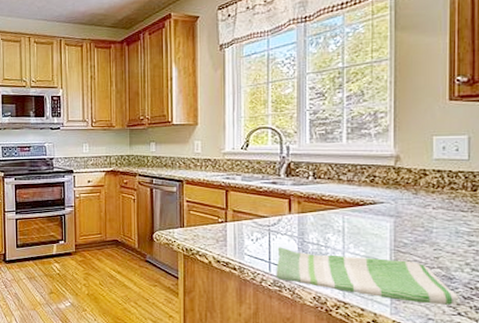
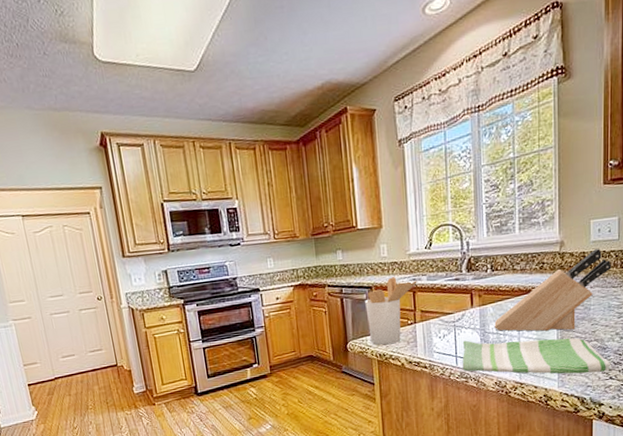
utensil holder: none [175,173,231,240] -> present [365,277,417,345]
knife block: none [315,166,460,252] -> present [494,248,612,332]

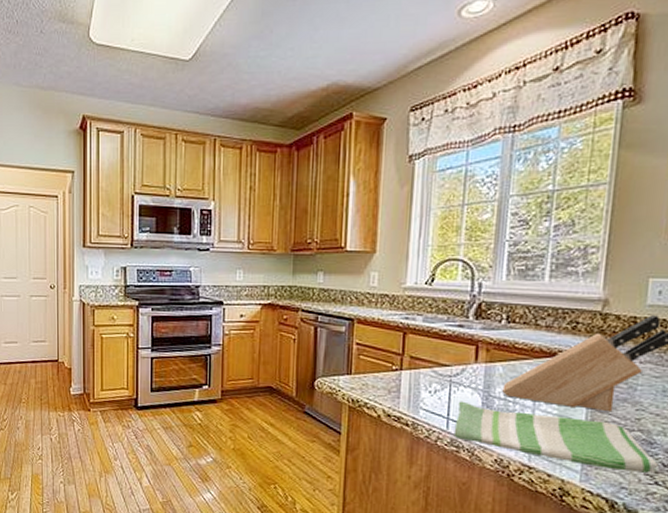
utensil holder: present [365,277,417,345] -> none [342,311,410,390]

